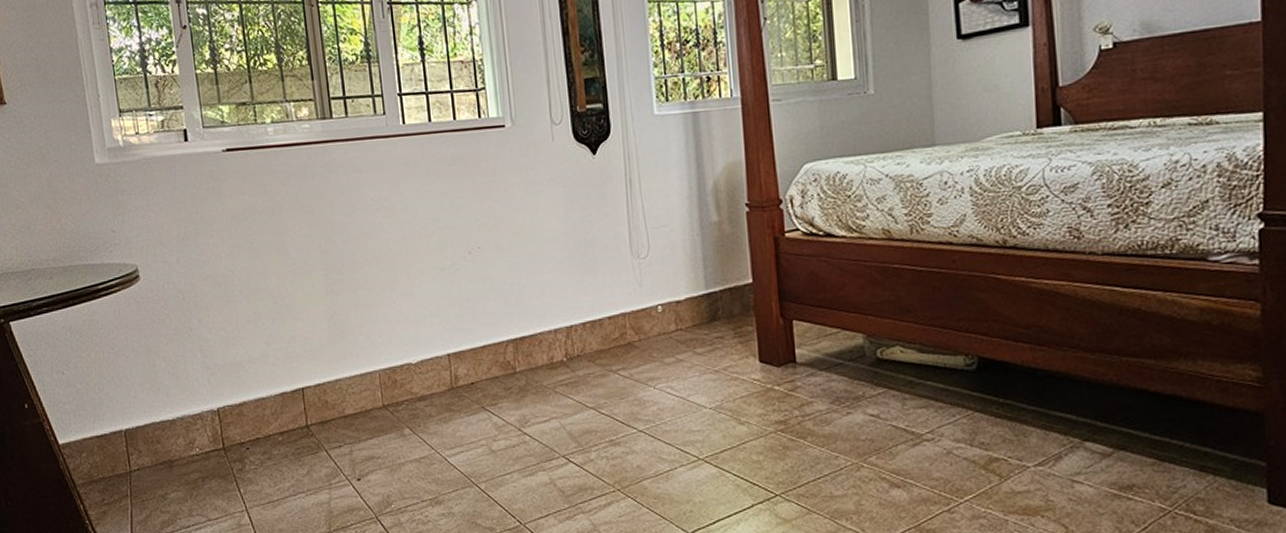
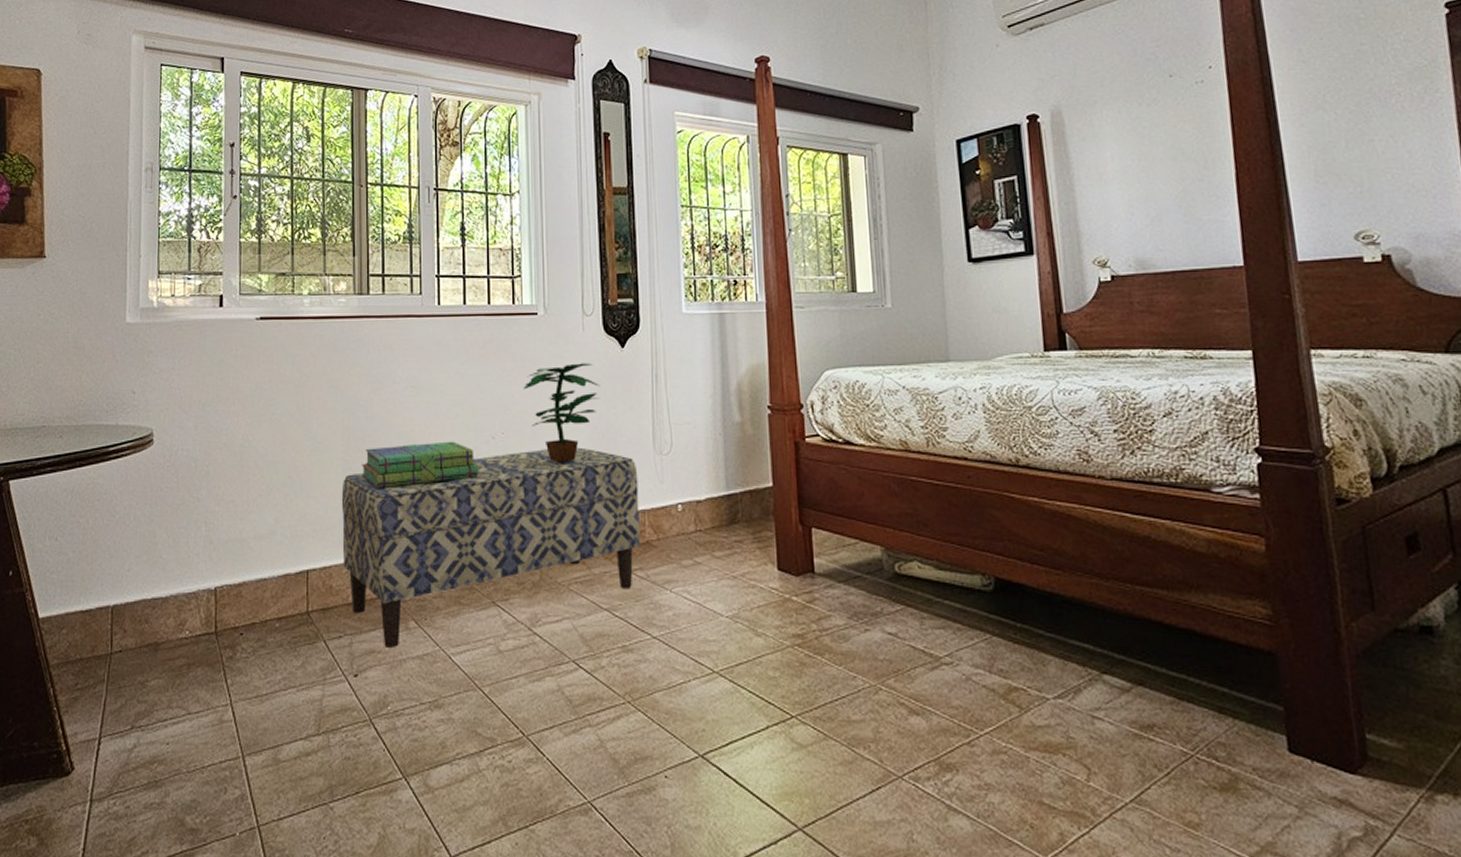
bench: none [326,256,622,453] -> present [341,447,640,647]
stack of books: none [343,258,459,308] -> present [362,441,479,488]
potted plant: none [495,172,575,273] -> present [523,363,601,463]

